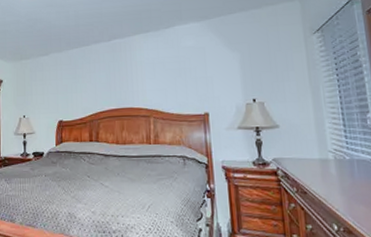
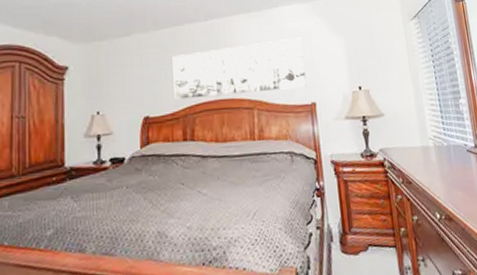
wall art: none [81,53,200,108] -> present [172,37,307,100]

